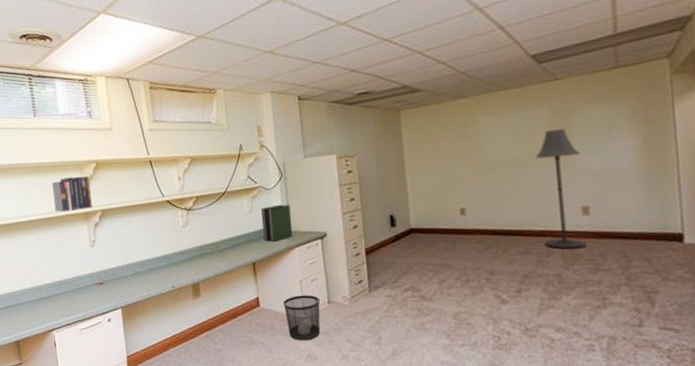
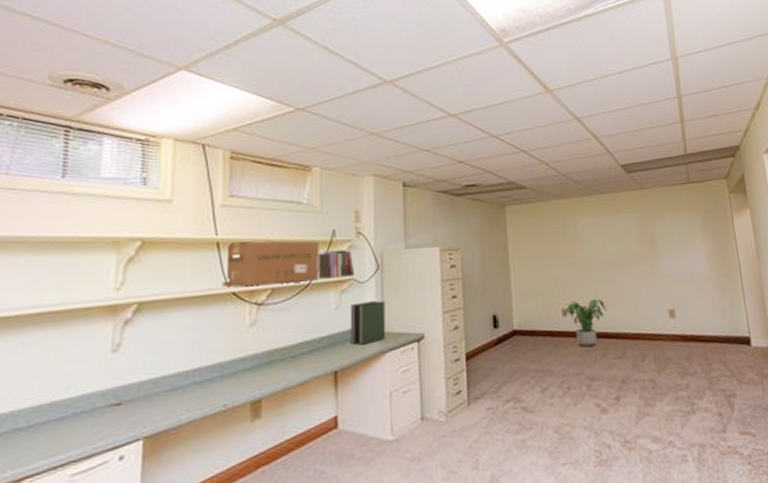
books: present [51,176,92,212] -> none [66,257,127,304]
box: none [158,155,233,197] -> present [222,240,319,288]
books: none [229,161,262,188] -> present [318,250,355,279]
waste bin: present [283,295,321,341] -> none [368,410,412,471]
potted plant: none [460,198,511,244] -> present [562,299,608,347]
floor lamp: present [536,129,586,250] -> none [628,234,674,353]

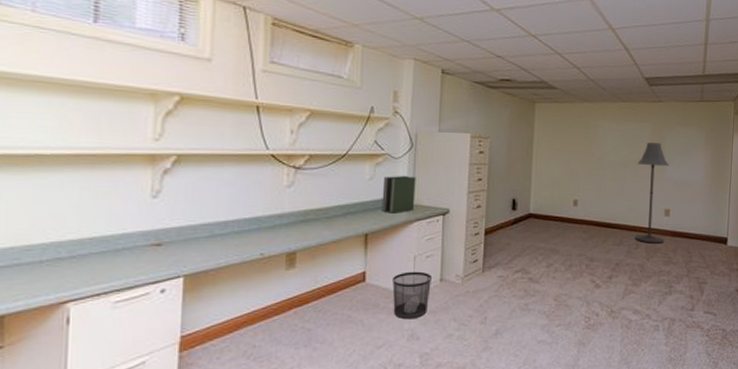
box: present [222,240,319,288] -> none [261,106,357,153]
books: present [318,250,355,279] -> none [354,125,390,152]
waste bin: none [368,410,412,471] -> present [392,271,432,320]
potted plant: present [562,299,608,347] -> none [574,194,614,233]
floor lamp: none [628,234,674,353] -> present [635,142,669,243]

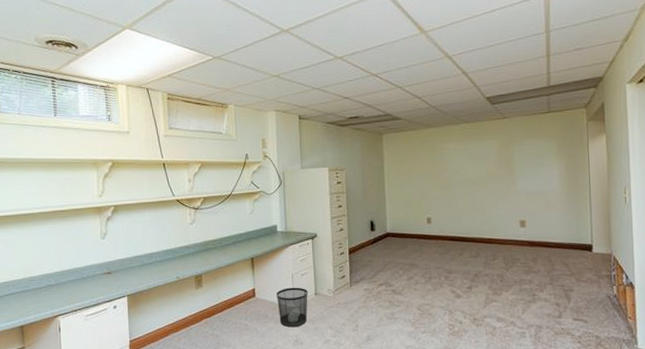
binder: present [381,176,416,213] -> none [261,208,288,240]
floor lamp: present [635,142,669,243] -> none [487,158,522,254]

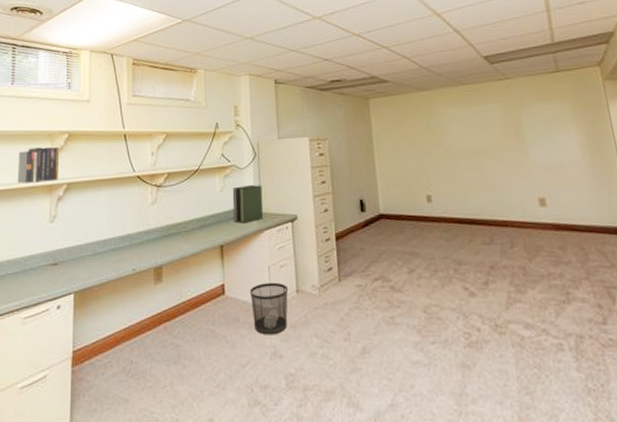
books: none [67,173,106,206] -> present [17,147,59,184]
binder: none [261,208,288,240] -> present [232,185,264,223]

